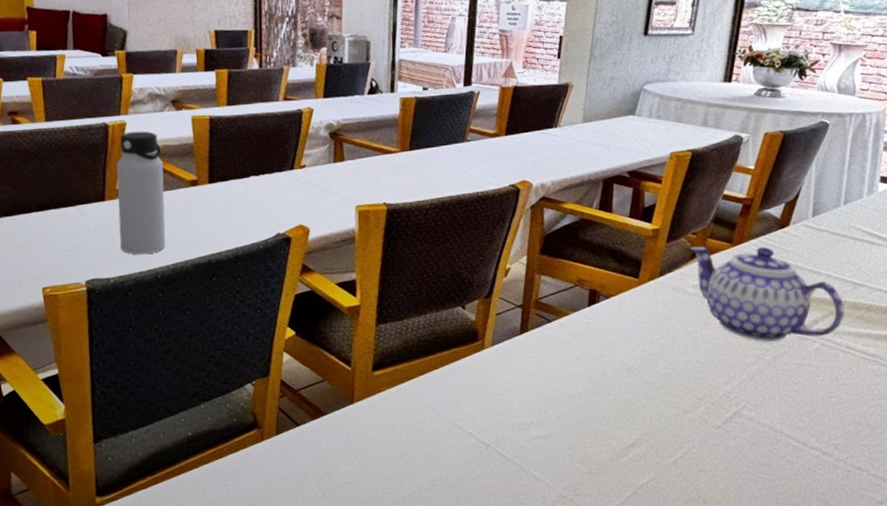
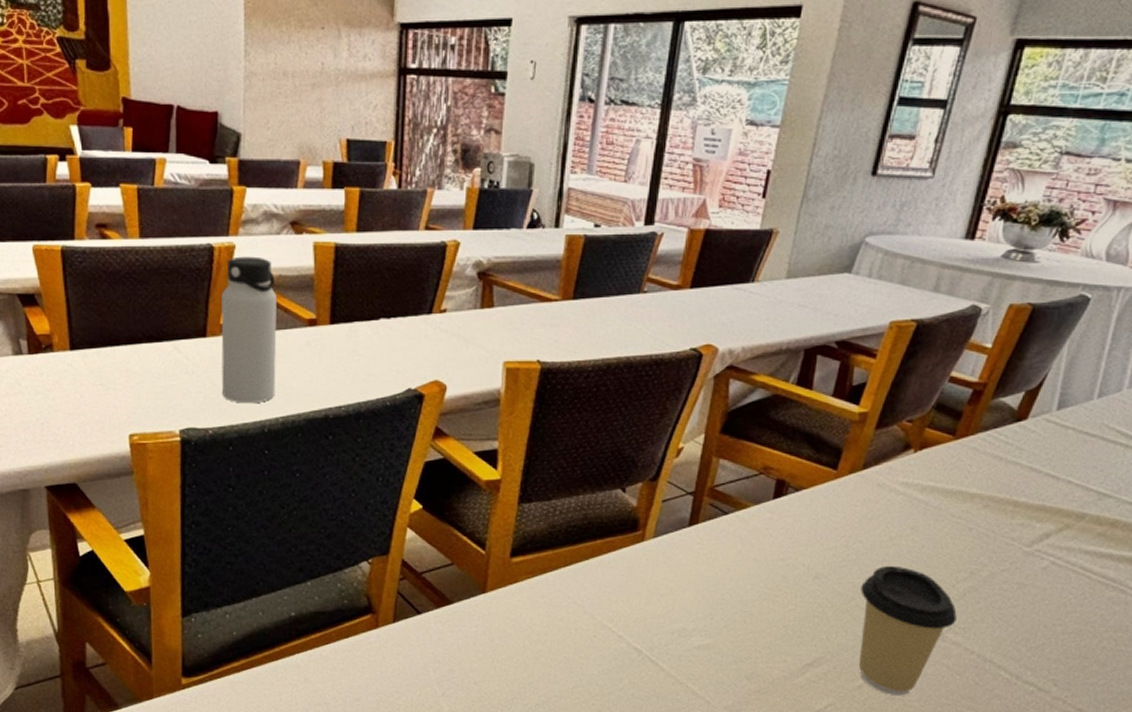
coffee cup: none [667,356,749,468] -> present [859,565,957,697]
teapot: present [689,246,844,343] -> none [902,437,1084,557]

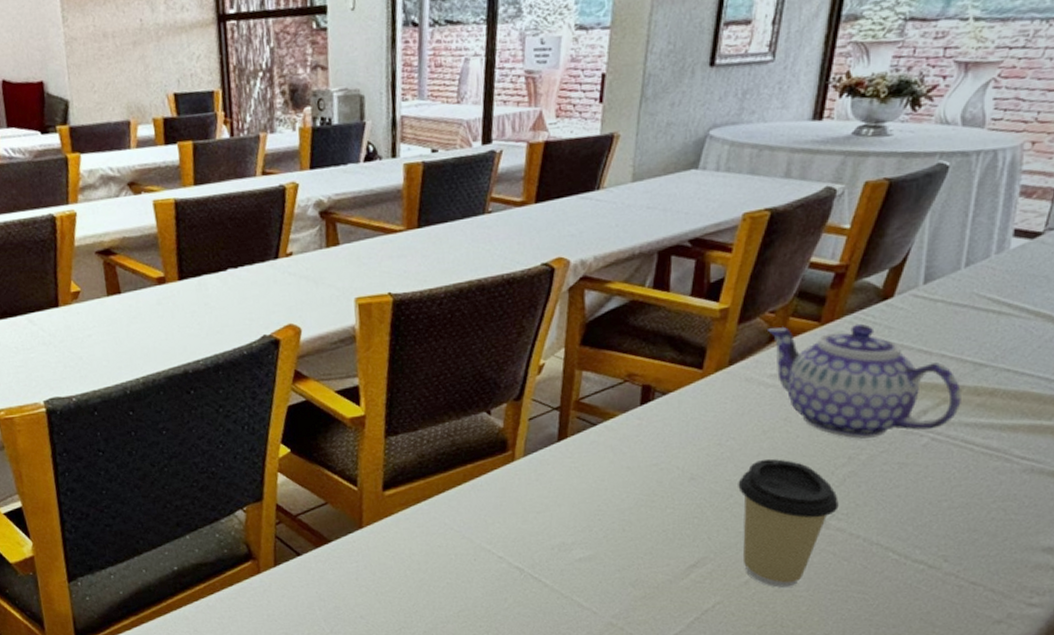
water bottle: present [221,256,277,404] -> none [68,221,133,369]
teapot: none [902,437,1084,557] -> present [766,323,961,440]

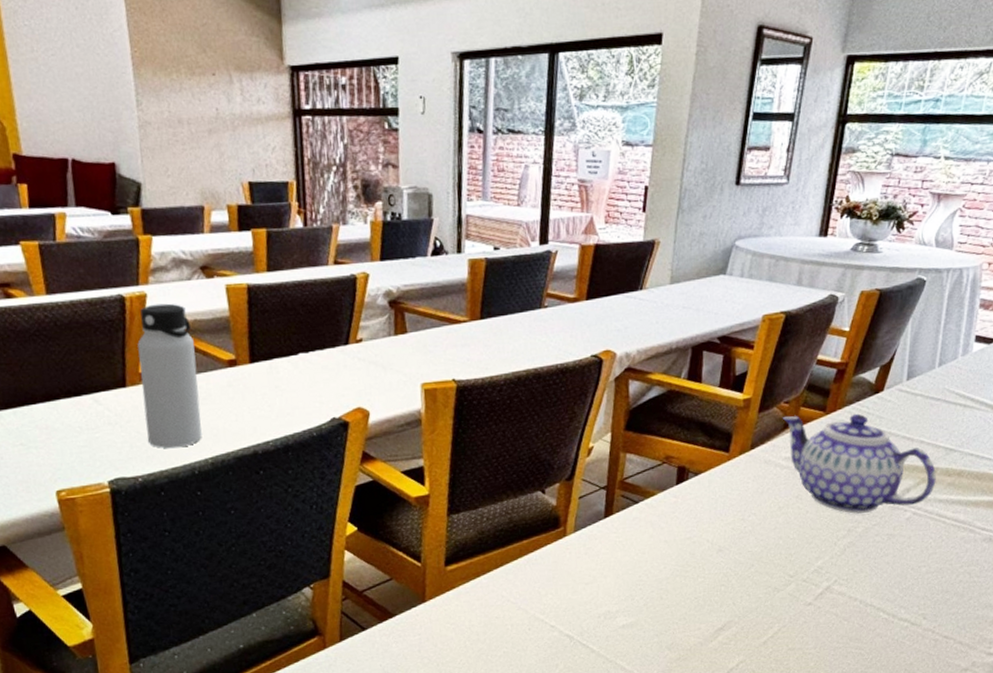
water bottle: none [68,221,133,369] -> present [137,303,202,449]
coffee cup: present [738,458,839,589] -> none [758,532,840,647]

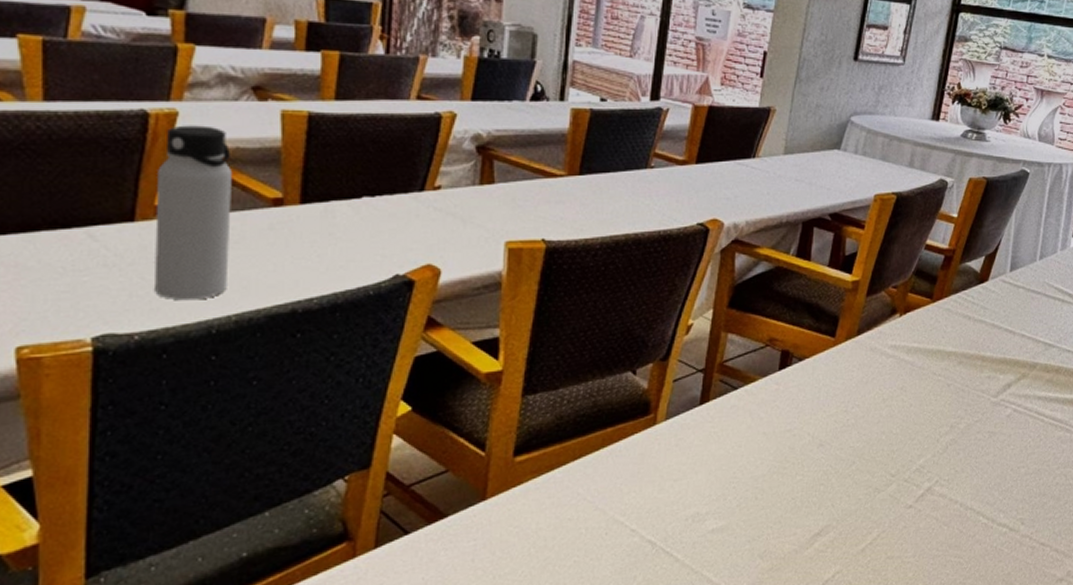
teapot: present [782,413,936,514] -> none [889,302,1036,410]

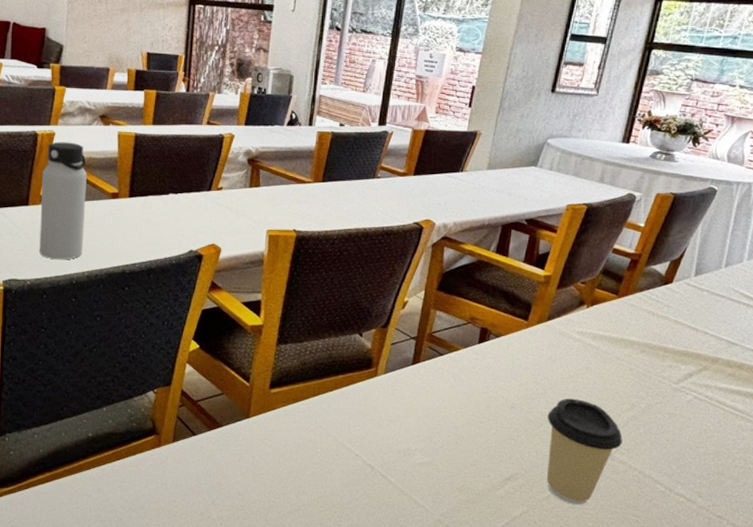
coffee cup: none [860,426,942,555] -> present [547,398,622,506]

